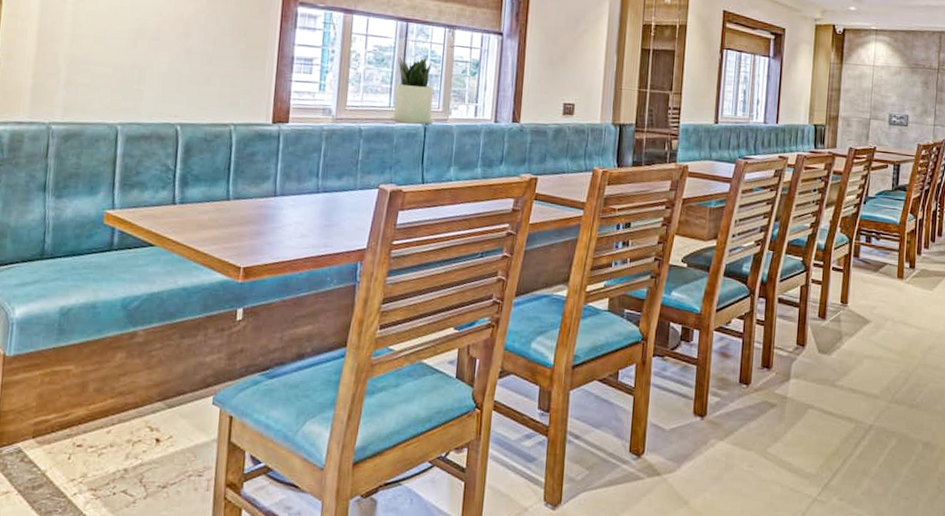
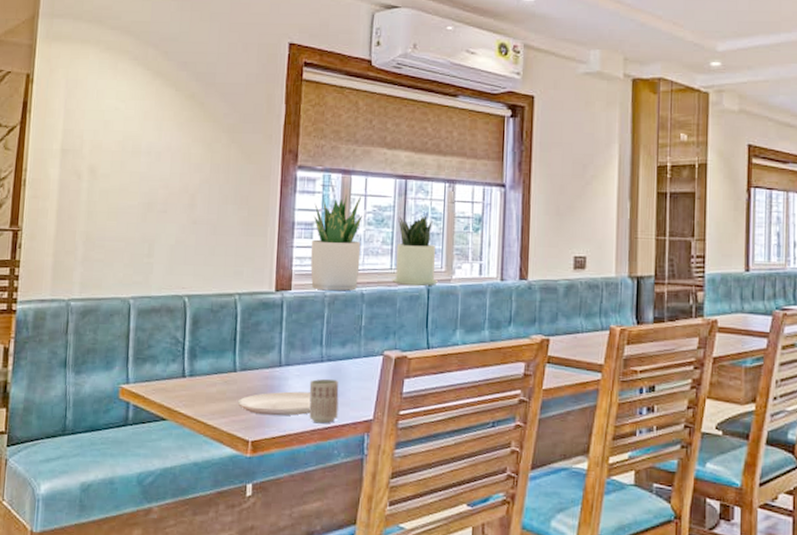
plate: none [230,220,306,244] -> present [237,391,311,416]
cup: none [303,209,334,252] -> present [309,378,339,424]
planter: none [309,33,363,126] -> present [310,195,363,291]

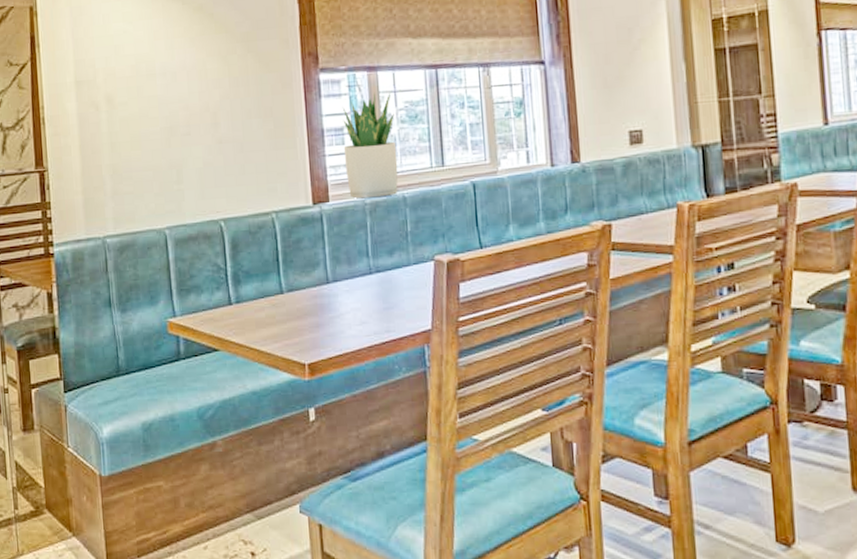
plate: present [237,391,311,416] -> none [288,307,365,336]
cup: present [309,378,339,424] -> none [360,290,394,339]
planter: present [392,216,439,287] -> none [432,105,484,184]

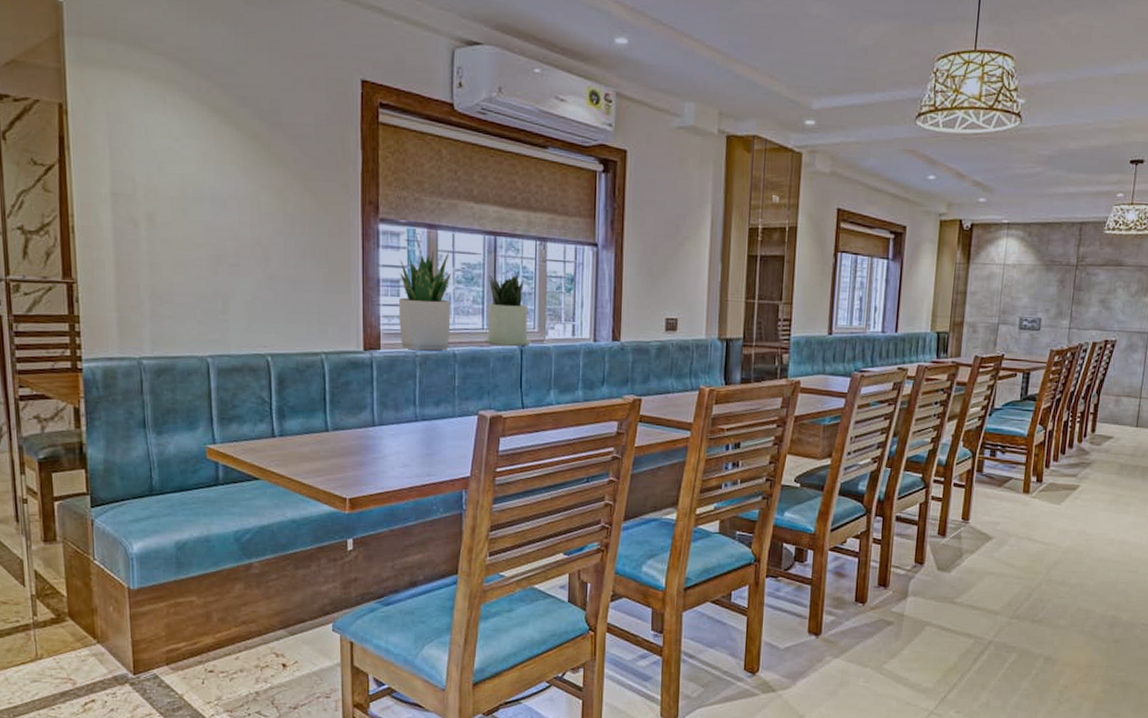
planter: none [432,105,484,184] -> present [484,274,532,347]

